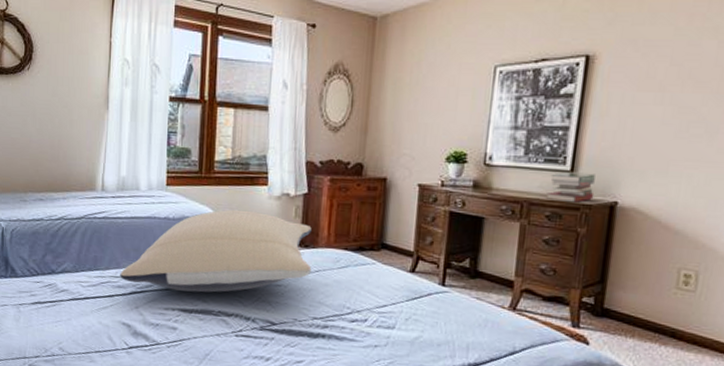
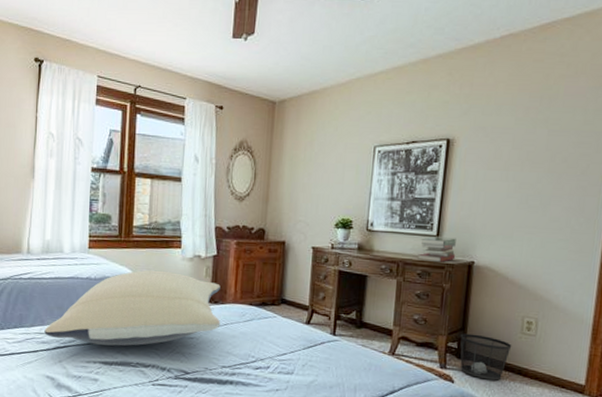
waste bin: none [597,287,664,344] -> present [460,333,512,381]

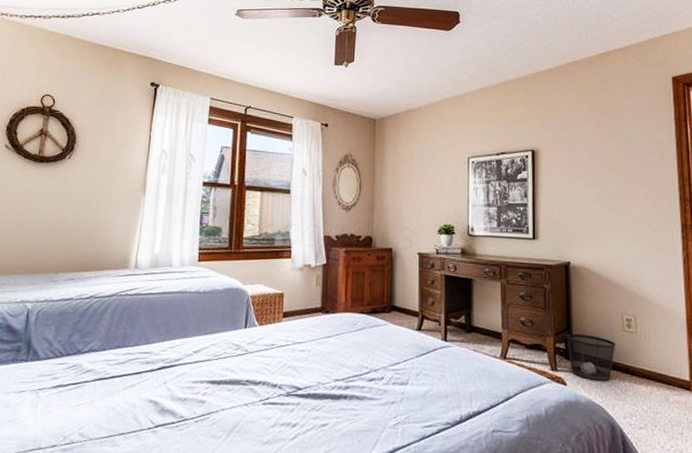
pillow: present [44,270,221,346] -> none [149,281,332,363]
books: present [417,236,456,263] -> none [518,239,553,265]

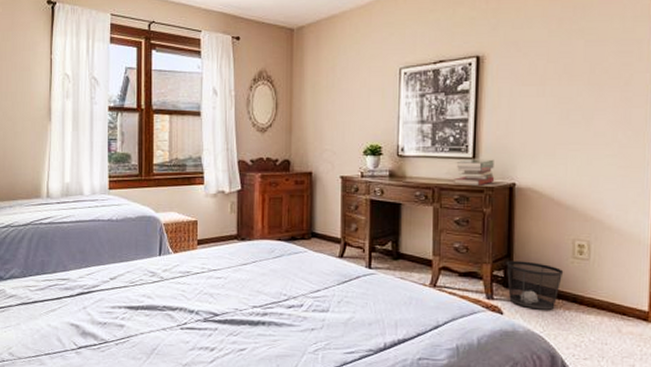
books: none [518,239,553,265] -> present [454,159,495,187]

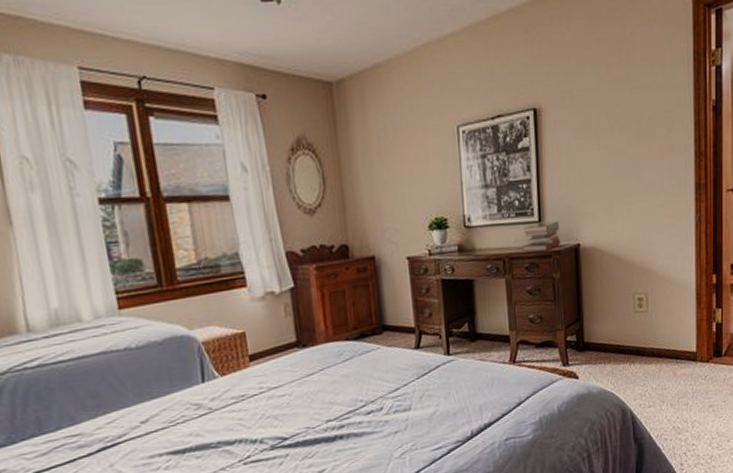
waste bin: present [506,260,564,310] -> none [577,321,628,369]

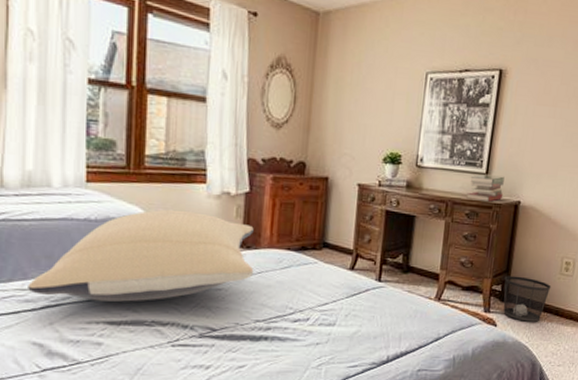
pillow: none [78,318,316,438] -> present [28,209,254,302]
waste bin: none [577,321,628,369] -> present [503,275,552,322]

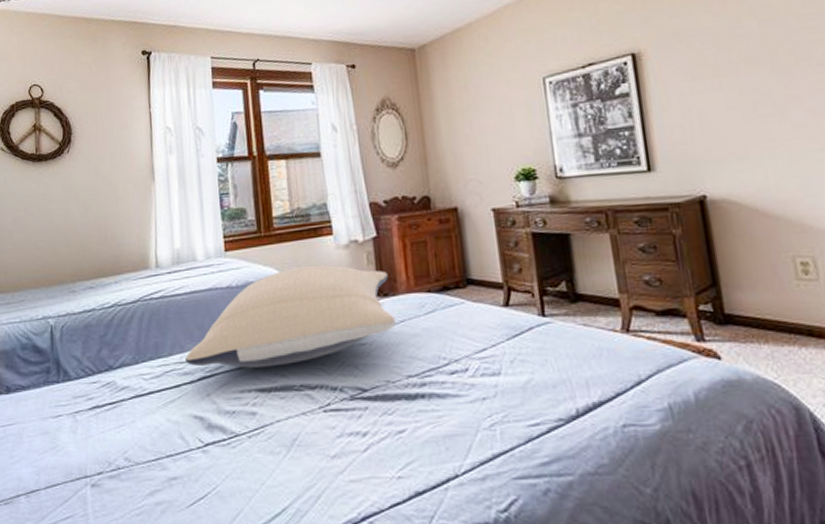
books: present [466,174,505,203] -> none [629,170,680,205]
waste bin: present [503,275,552,322] -> none [712,289,790,350]

